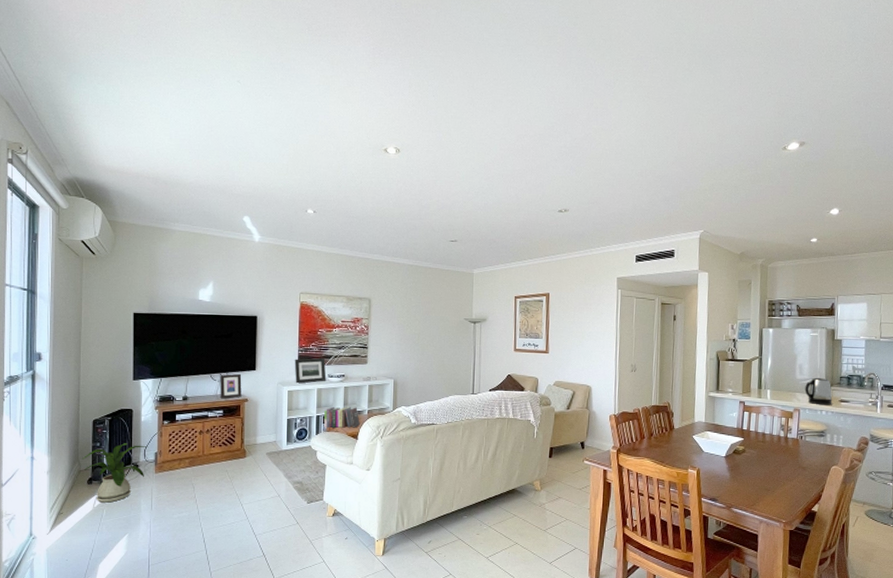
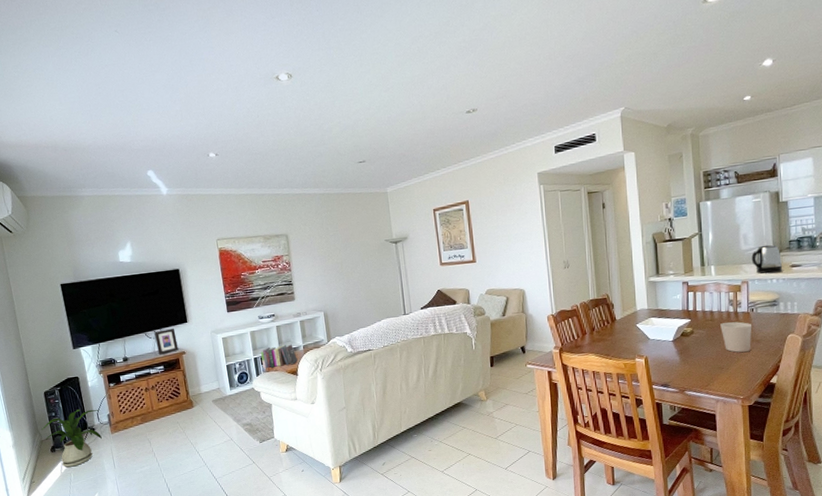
picture frame: present [294,358,326,384] -> none [223,301,258,330]
dixie cup: none [770,445,800,478] -> present [720,321,752,353]

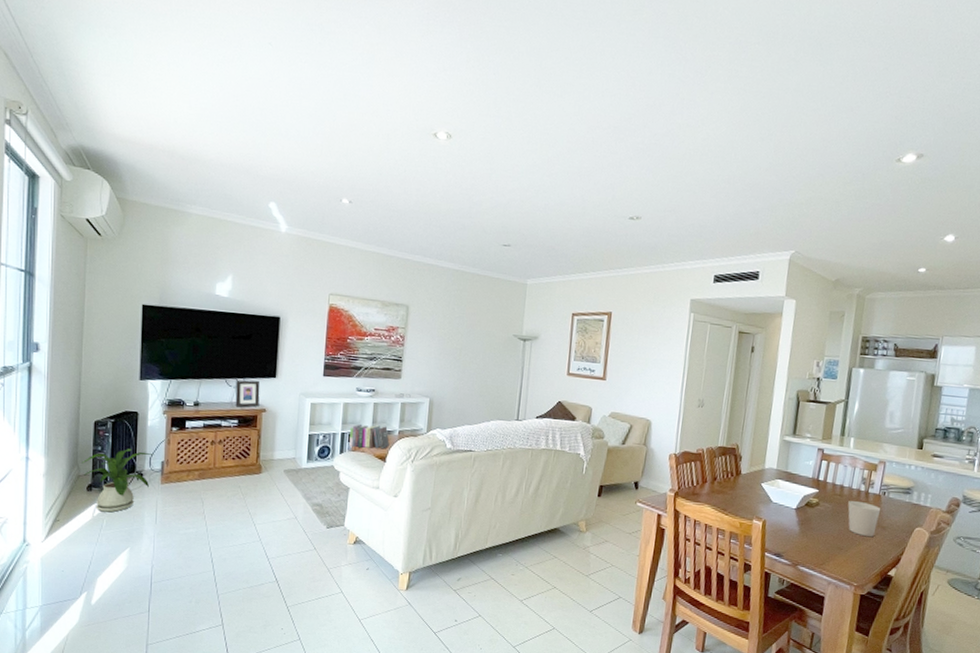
kettle: present [751,244,783,274] -> none [893,427,925,460]

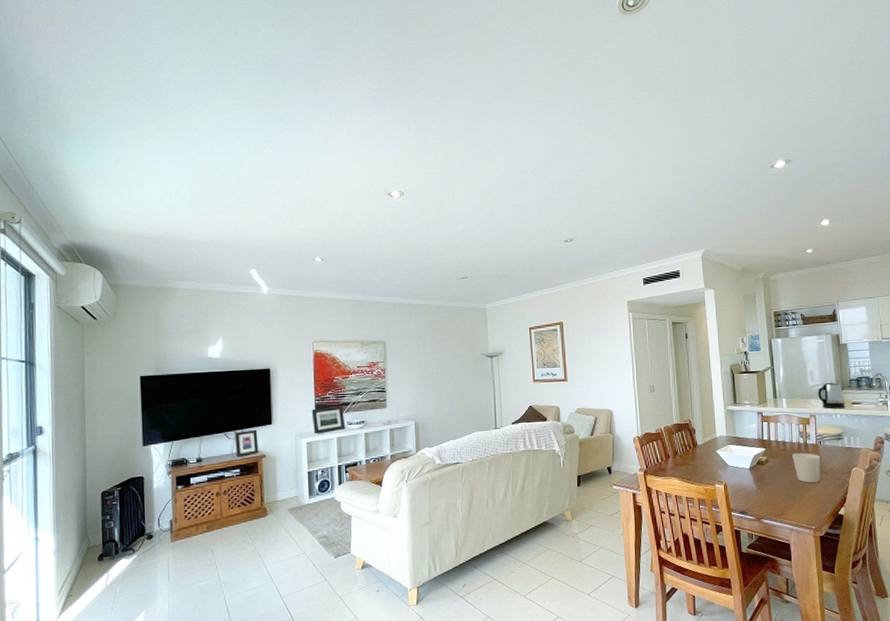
house plant: present [82,449,154,513] -> none [91,513,162,579]
picture frame: none [319,368,355,396] -> present [311,406,346,434]
books: present [349,423,390,450] -> none [346,453,384,478]
kettle: none [893,427,925,460] -> present [818,382,845,409]

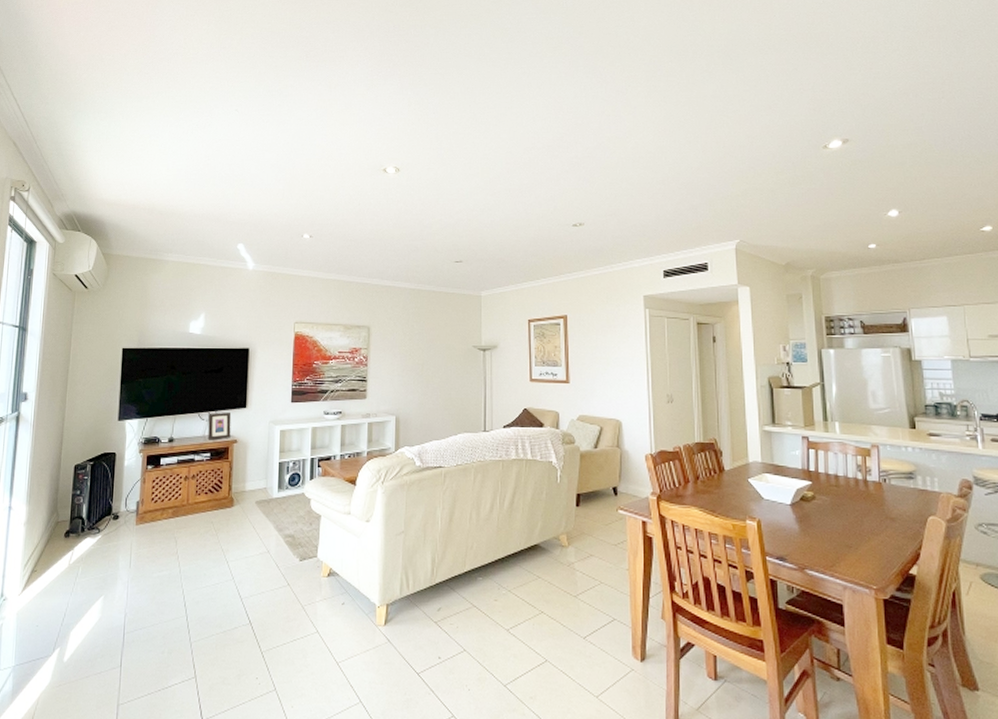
picture frame: present [311,406,346,434] -> none [287,393,322,422]
dixie cup: present [792,452,821,484] -> none [847,490,885,531]
kettle: present [818,382,845,409] -> none [882,406,919,440]

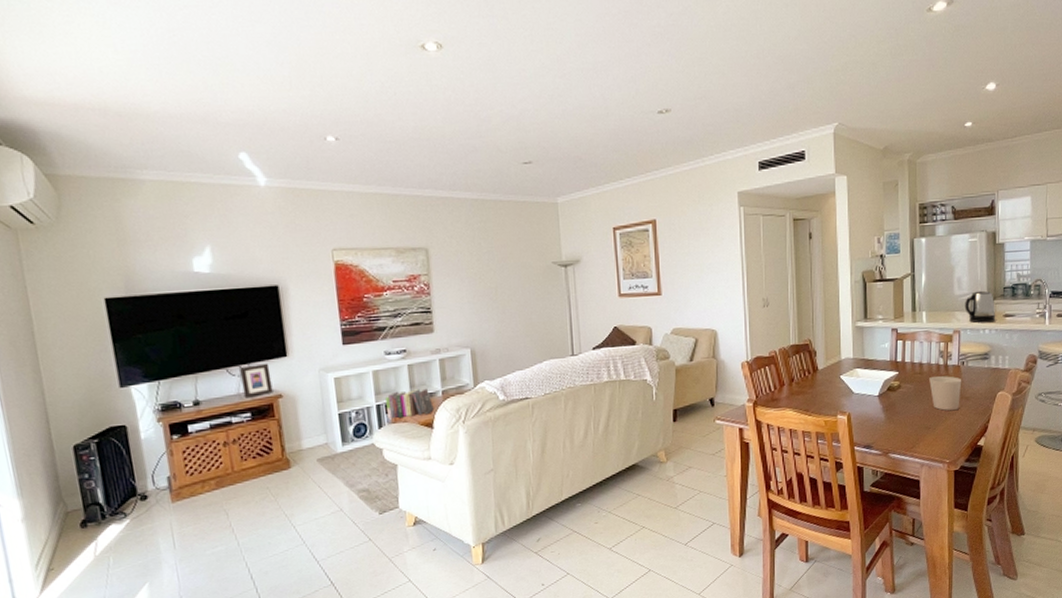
books: none [319,447,359,473] -> present [386,388,434,420]
dixie cup: none [847,490,885,531] -> present [929,375,962,411]
kettle: none [882,406,919,440] -> present [964,290,996,323]

